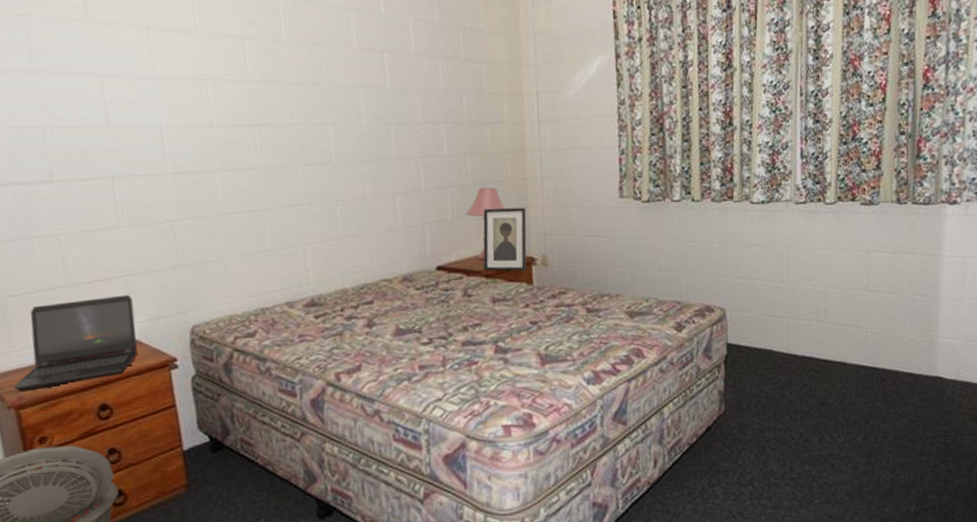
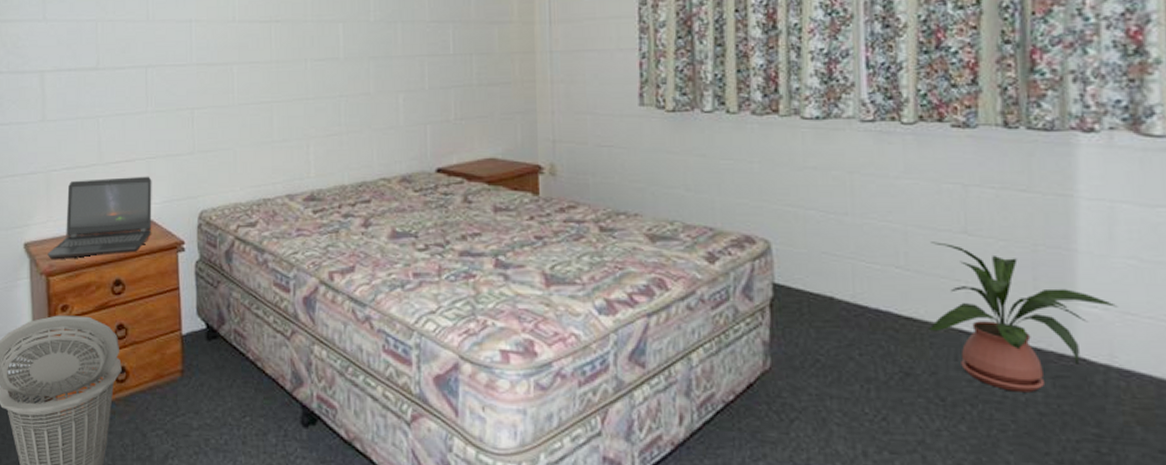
table lamp: present [465,187,505,261] -> none [469,88,511,166]
picture frame: present [483,207,527,271] -> none [485,110,534,180]
house plant: none [838,298,964,408] -> present [927,242,1118,393]

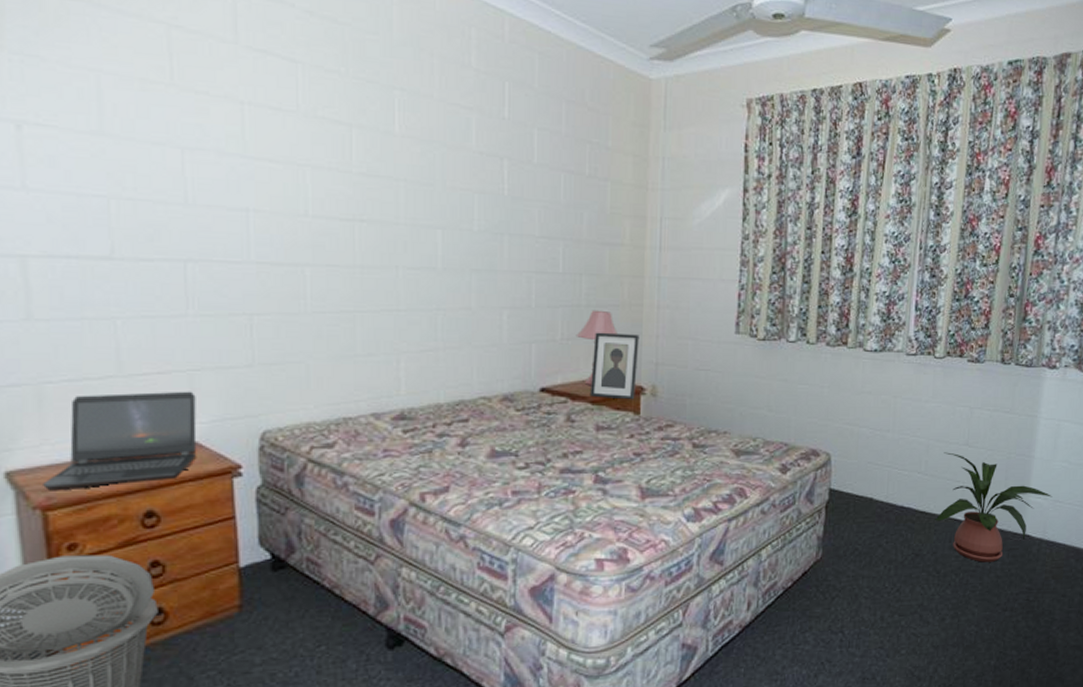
table lamp: none [469,88,511,166] -> present [575,309,618,386]
picture frame: none [485,110,534,180] -> present [589,332,640,400]

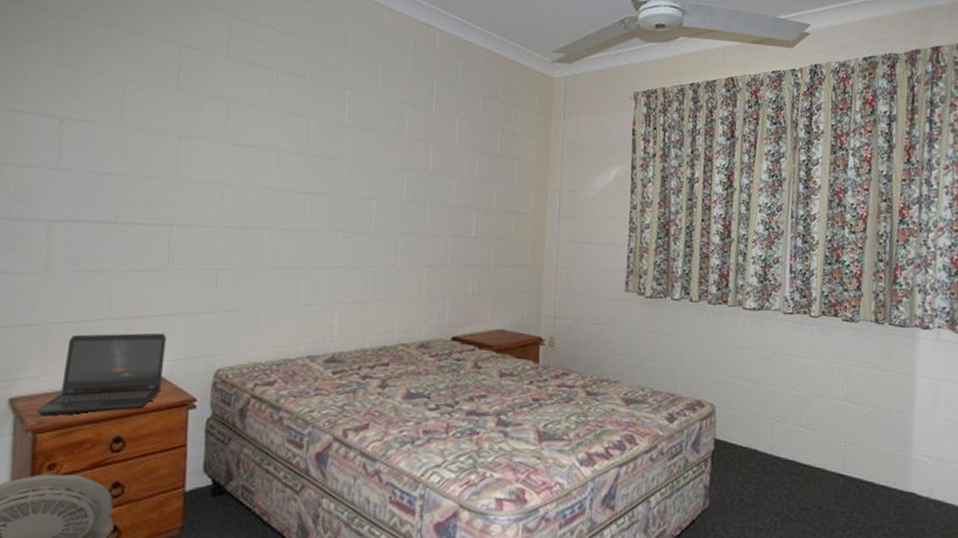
table lamp: present [575,309,618,386] -> none [484,269,521,336]
picture frame: present [589,332,640,400] -> none [494,288,540,350]
house plant: present [934,452,1053,562] -> none [818,407,936,520]

